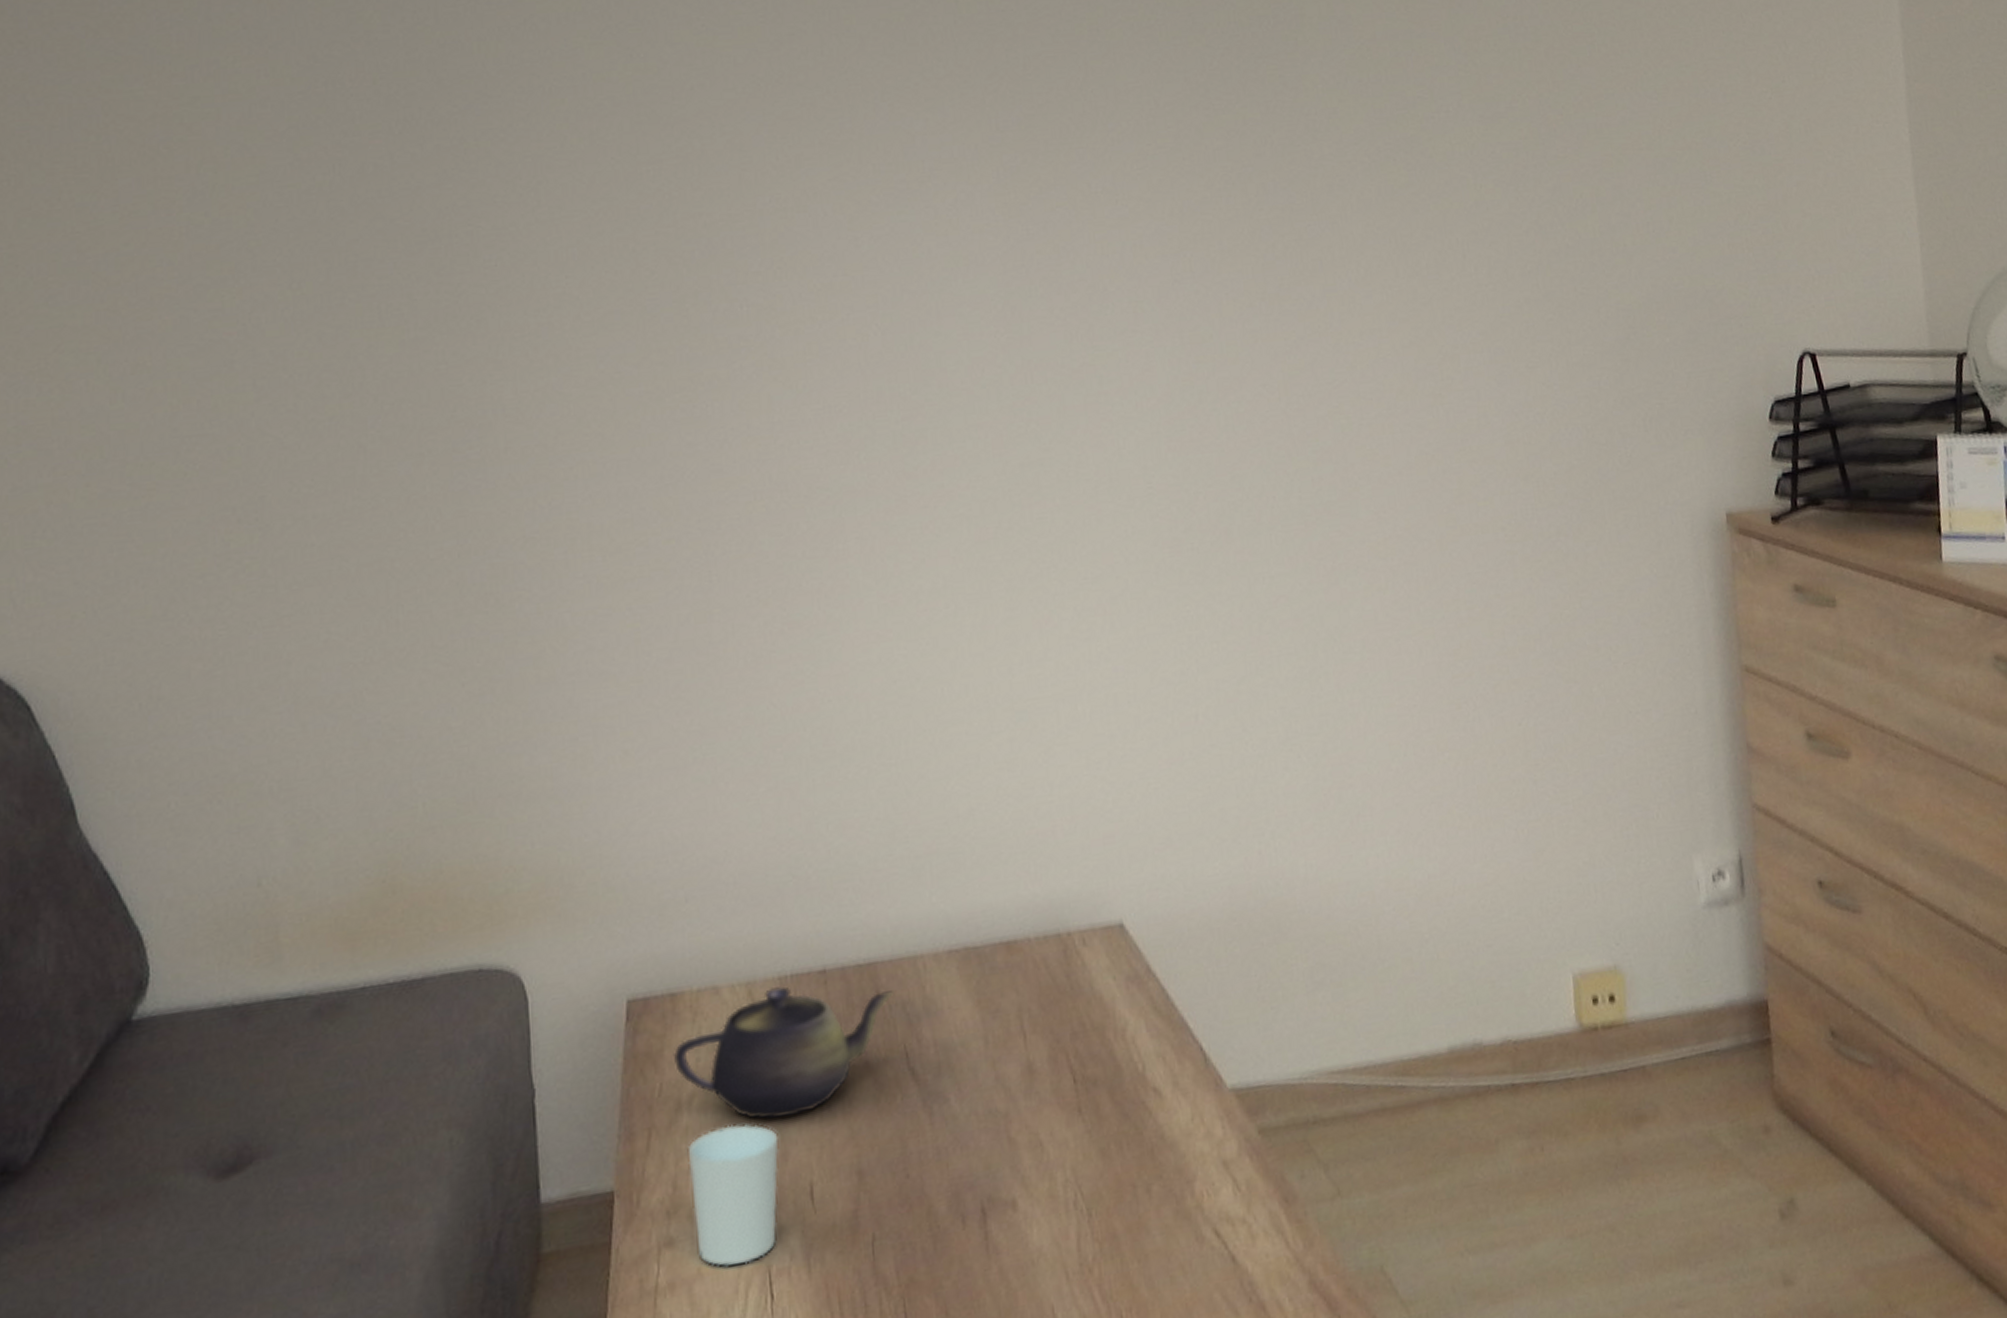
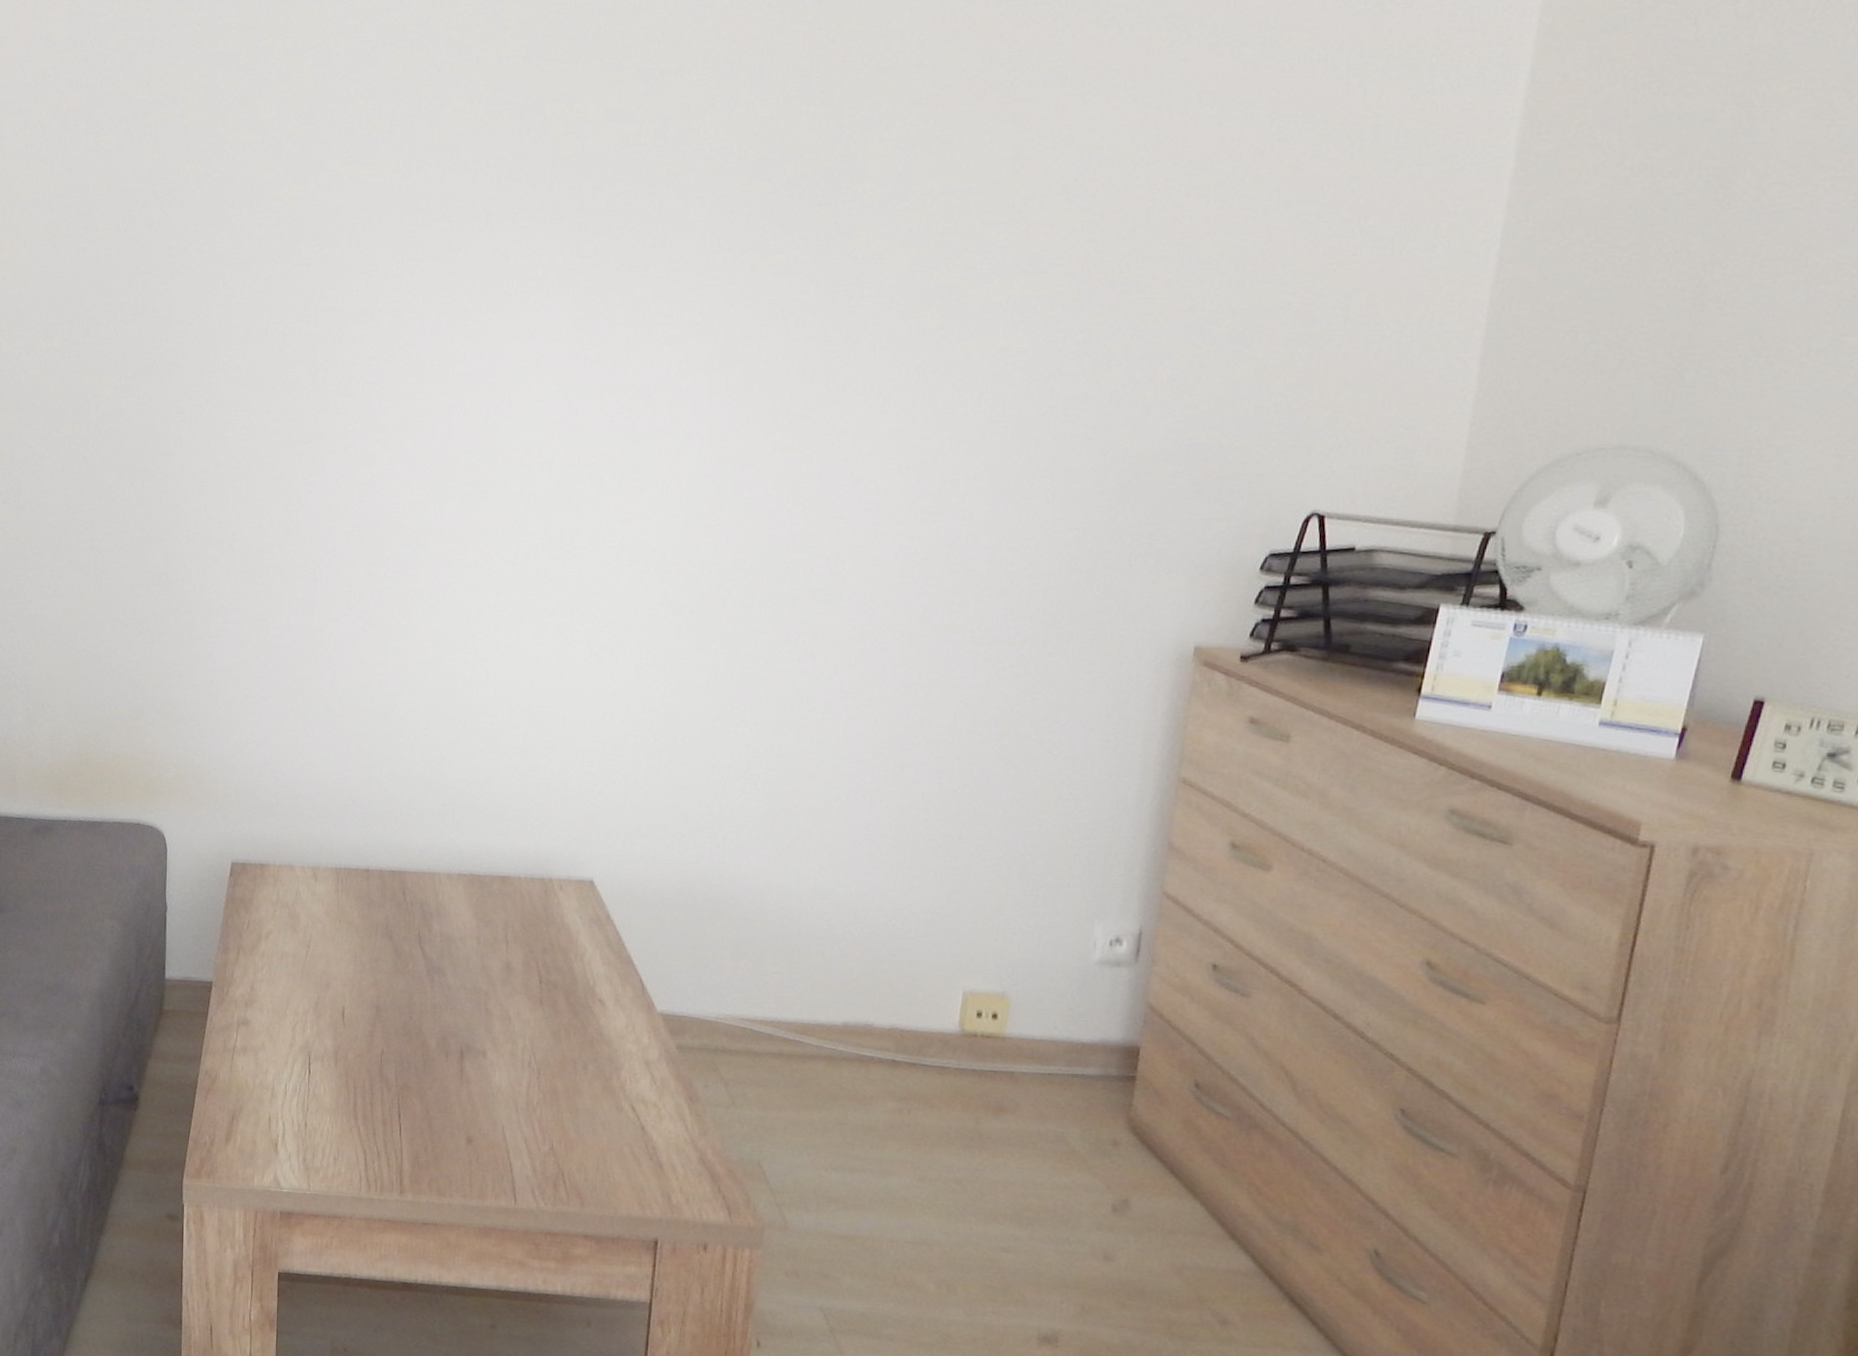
teapot: present [672,986,895,1120] -> none [258,874,416,961]
cup: present [687,1123,780,1267] -> none [262,957,324,1048]

